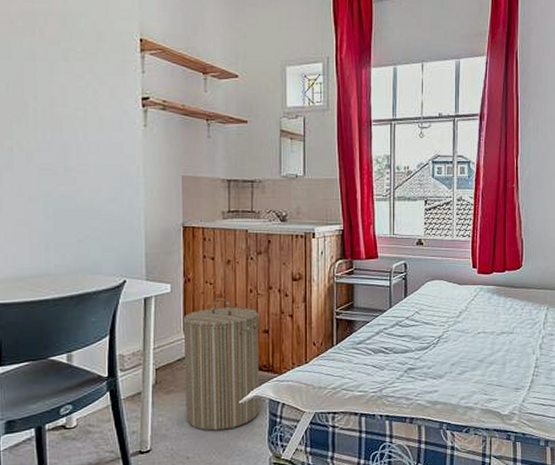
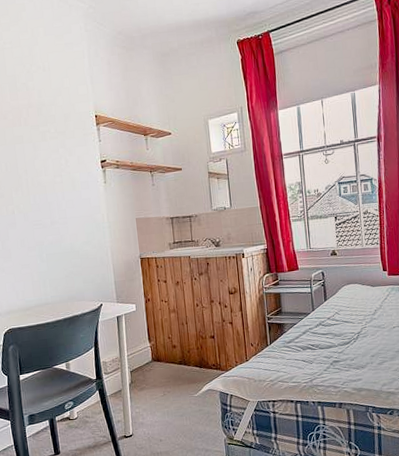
laundry hamper: present [183,297,260,431] -> none [147,312,213,419]

